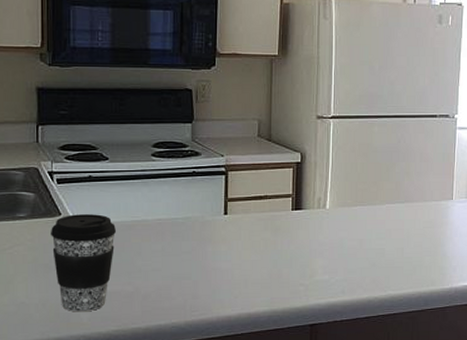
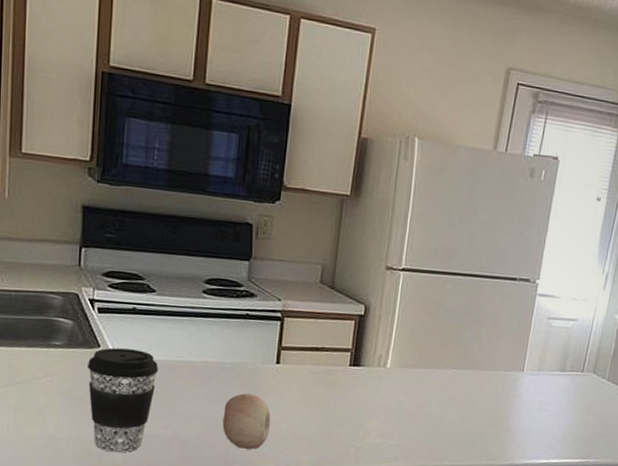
fruit: none [179,245,224,297] -> present [222,393,271,449]

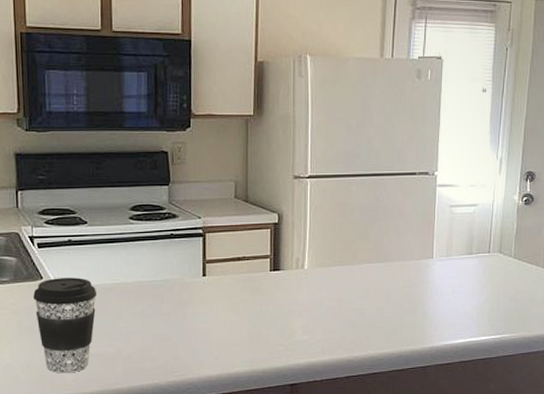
fruit: present [222,393,271,449] -> none [159,306,204,358]

